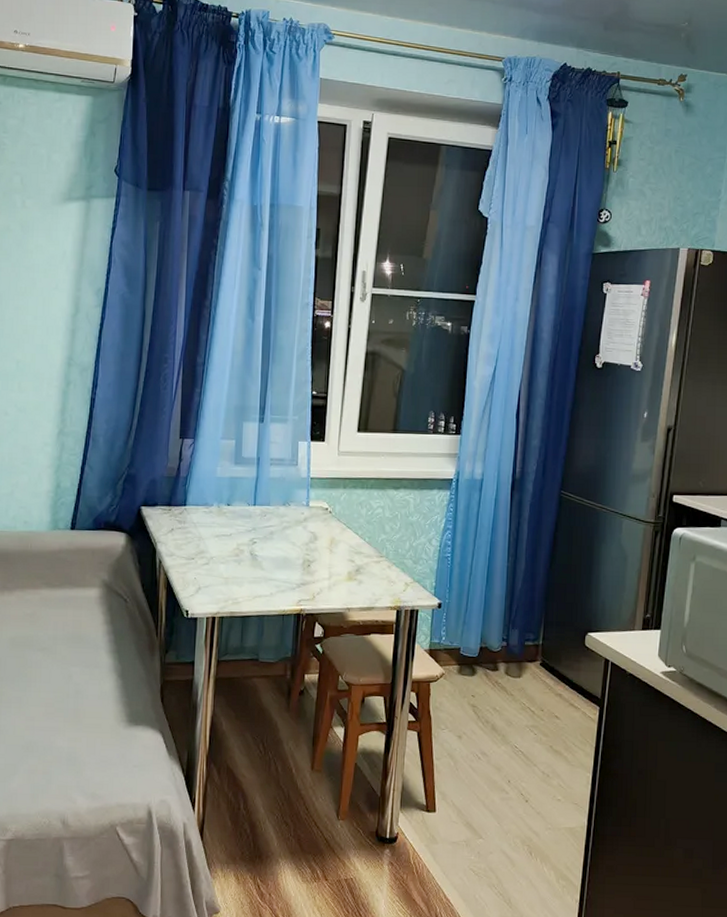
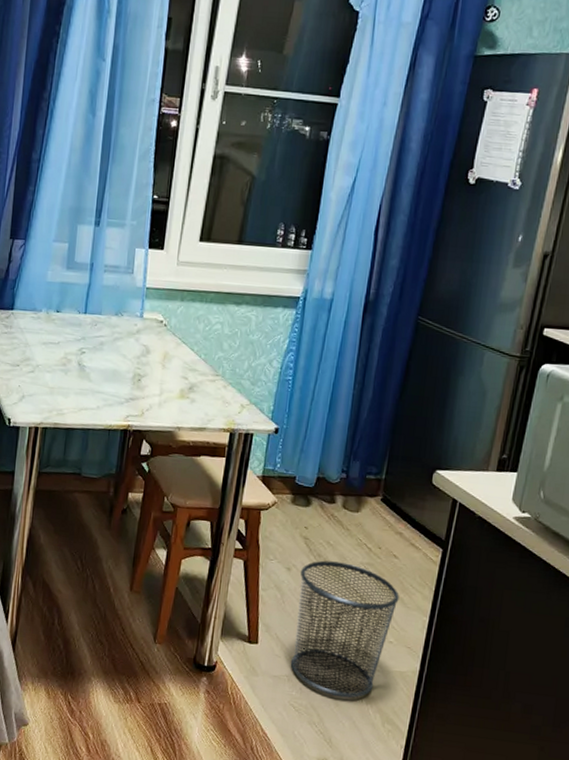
waste bin: none [467,726,563,858] -> present [290,560,400,698]

